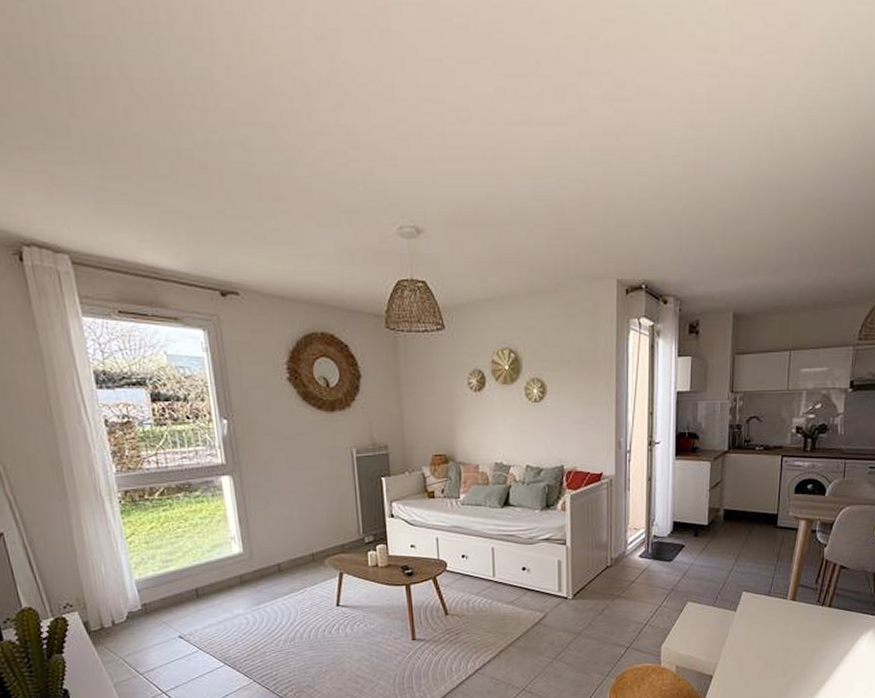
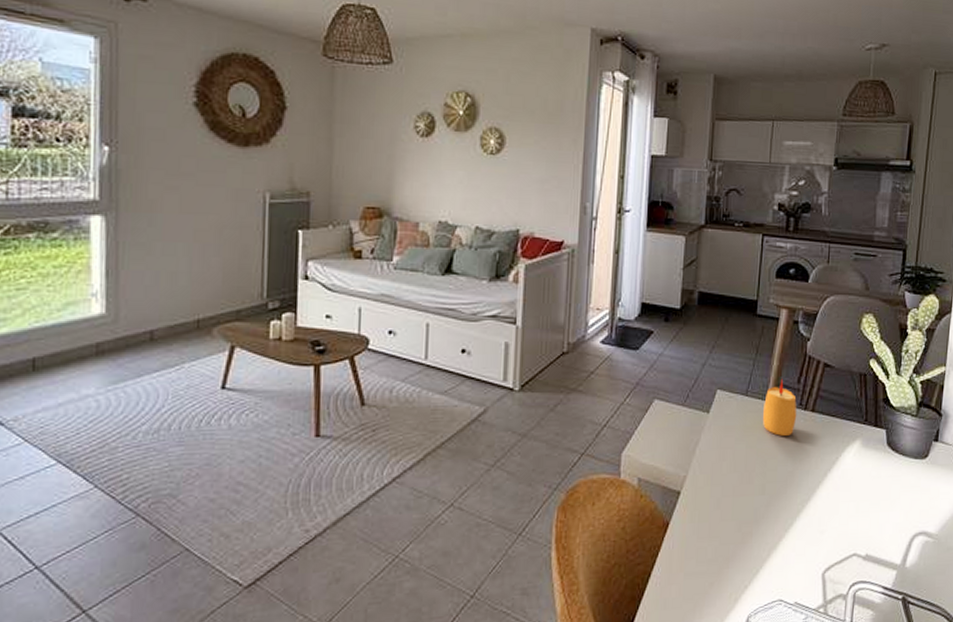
candle: none [784,580,815,628] -> present [762,378,797,436]

